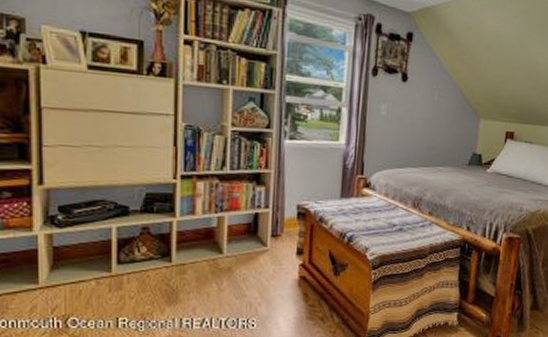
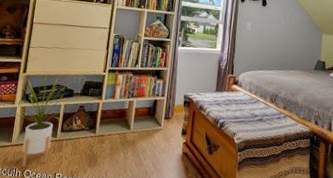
house plant: none [34,183,123,315] -> present [14,73,71,167]

